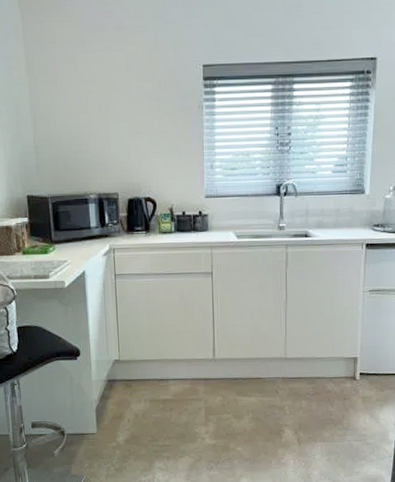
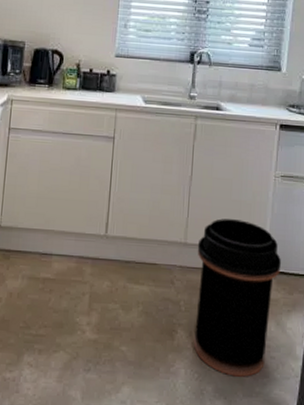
trash can: none [296,333,372,462] -> present [194,218,281,377]

